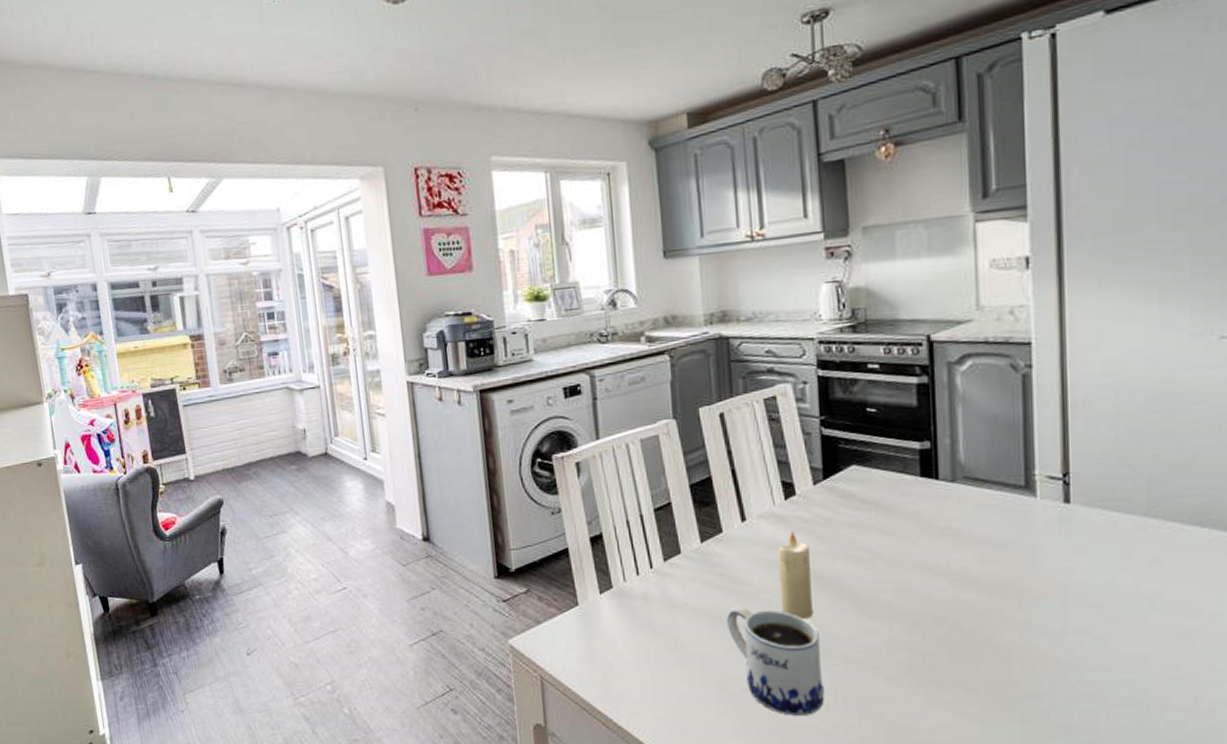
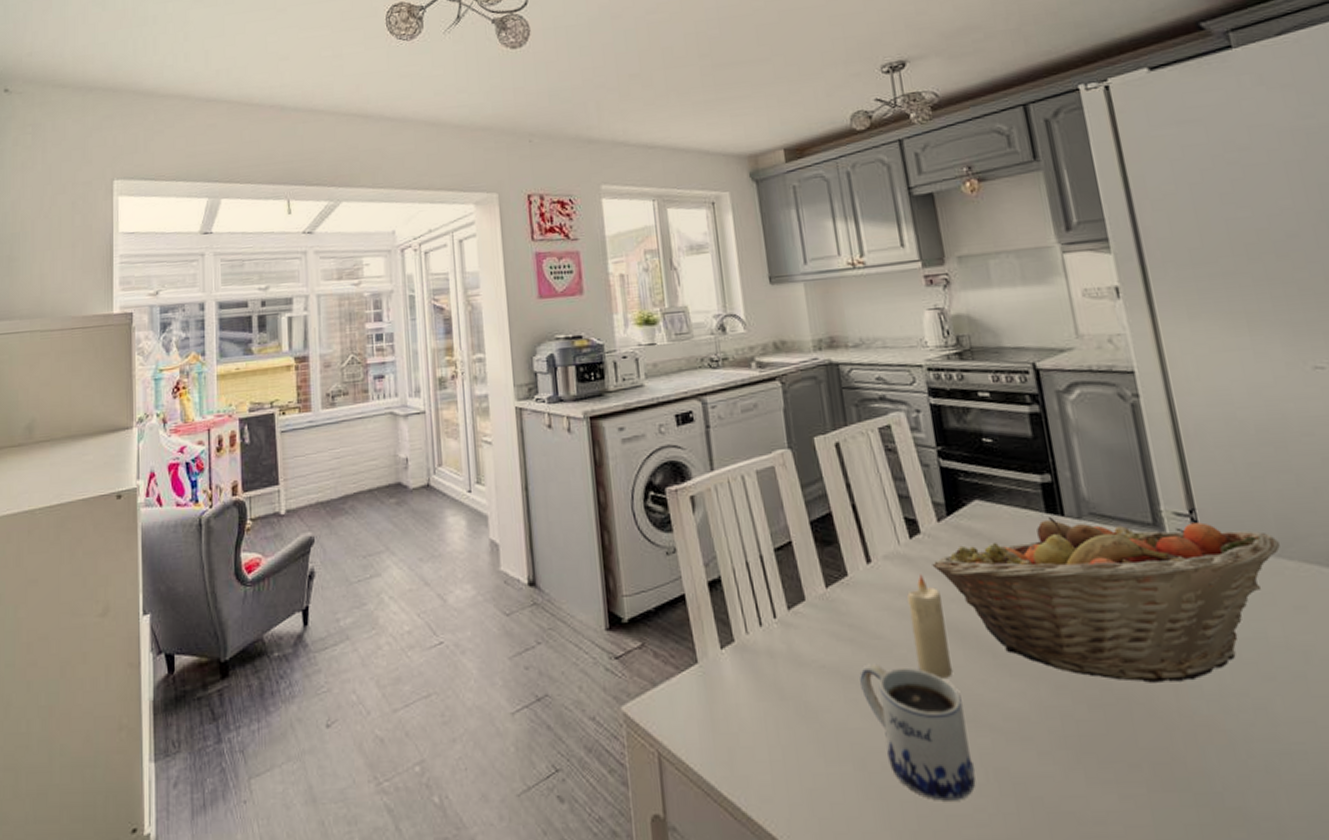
fruit basket: none [804,480,1147,623] -> present [932,517,1280,683]

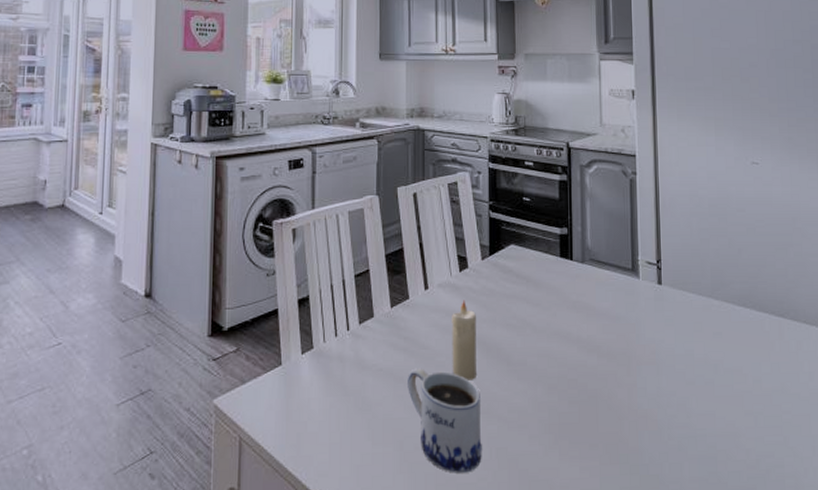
fruit basket: present [932,517,1280,683] -> none [473,261,711,386]

